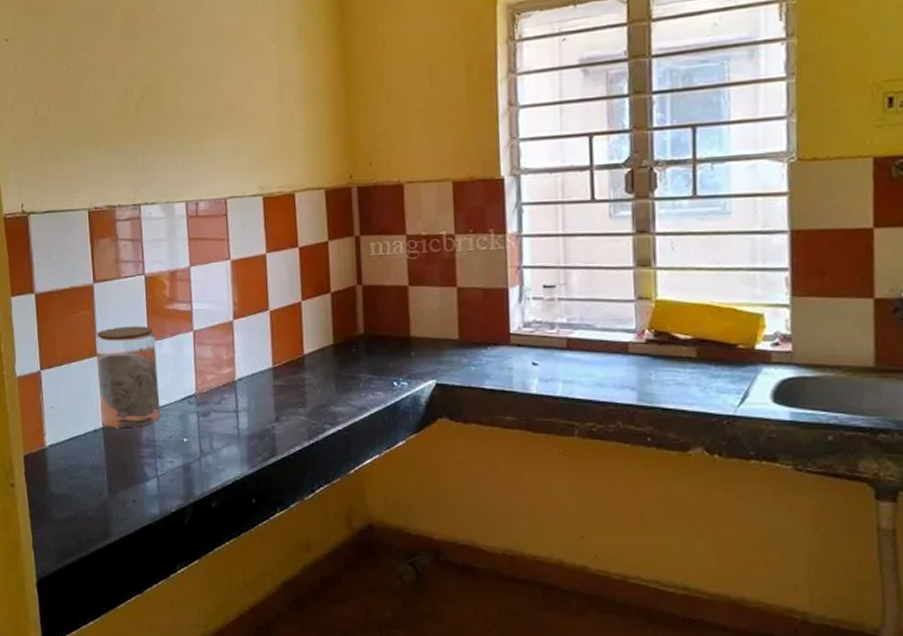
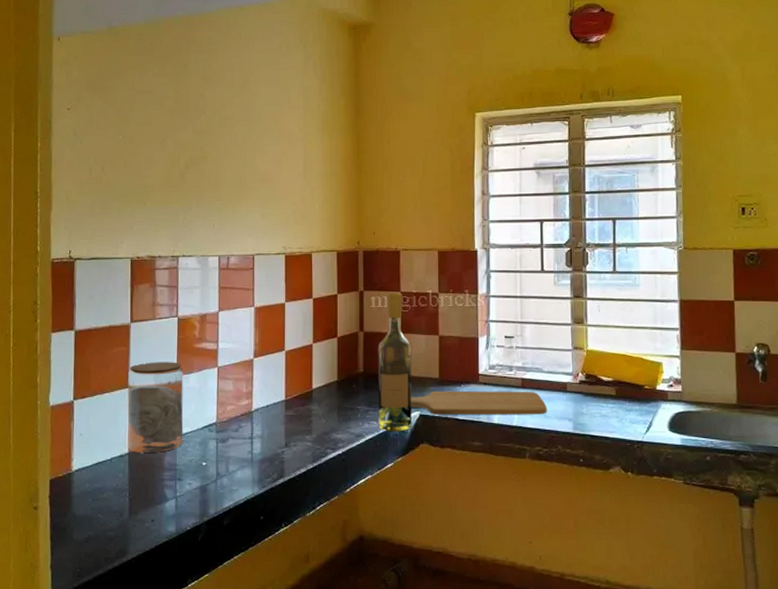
bottle: none [381,236,427,405] -> present [378,293,412,432]
chopping board: none [423,353,602,384] -> present [410,390,547,415]

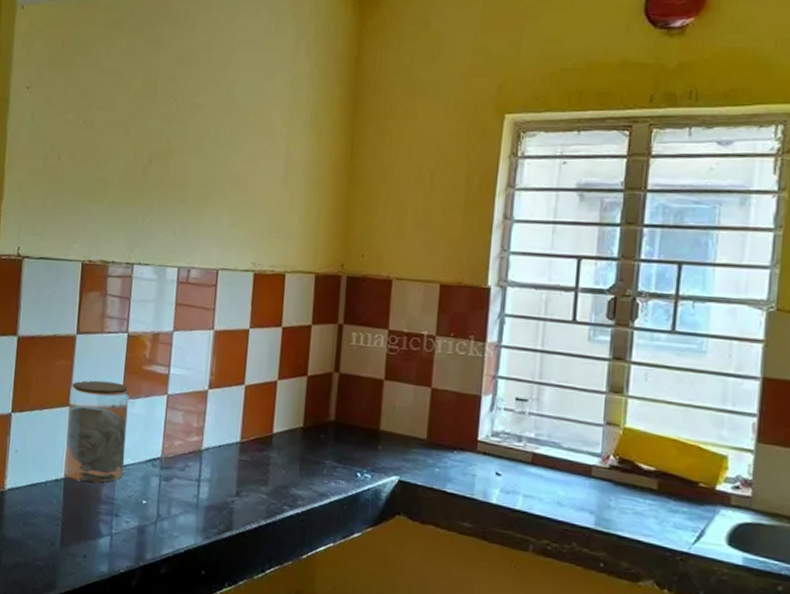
bottle: present [378,293,412,432] -> none [347,329,397,498]
chopping board: present [410,390,547,415] -> none [388,454,563,501]

